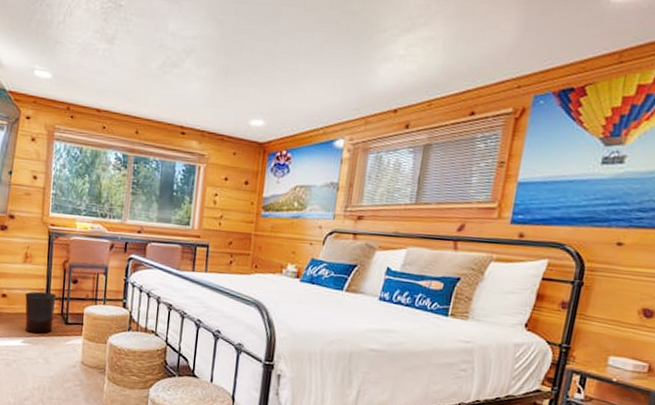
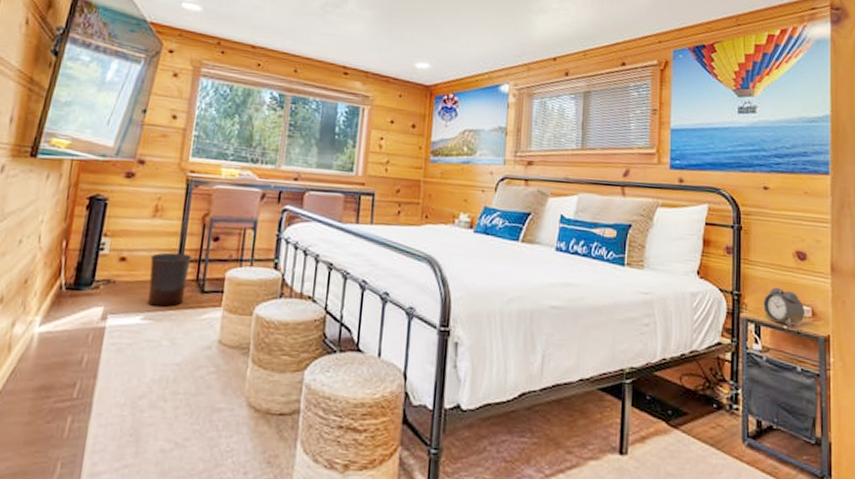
alarm clock: none [593,342,641,381] -> present [763,287,805,327]

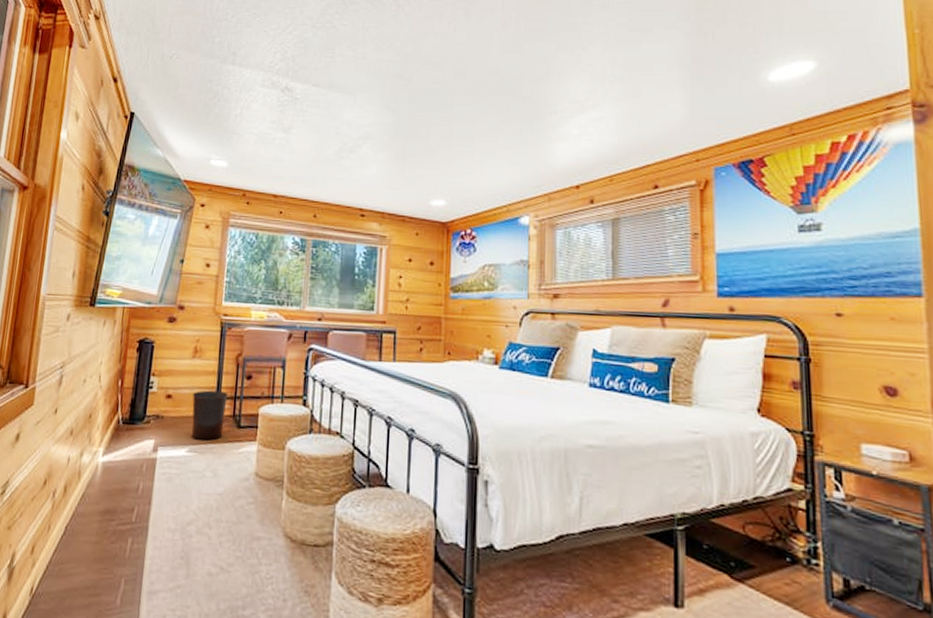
alarm clock: present [763,287,805,327] -> none [843,427,901,473]

